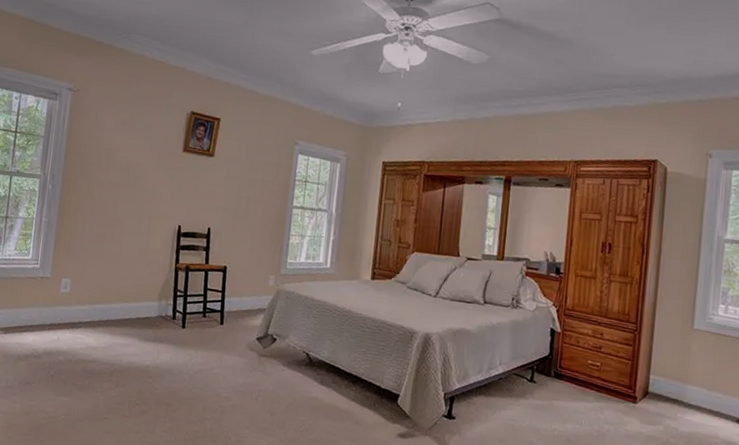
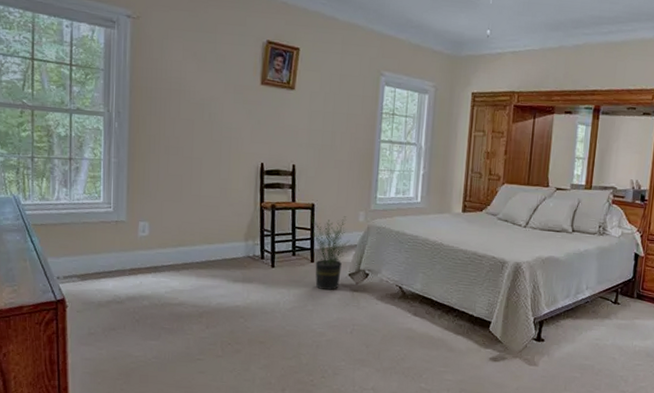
potted plant: none [222,279,260,354] -> present [311,216,350,291]

